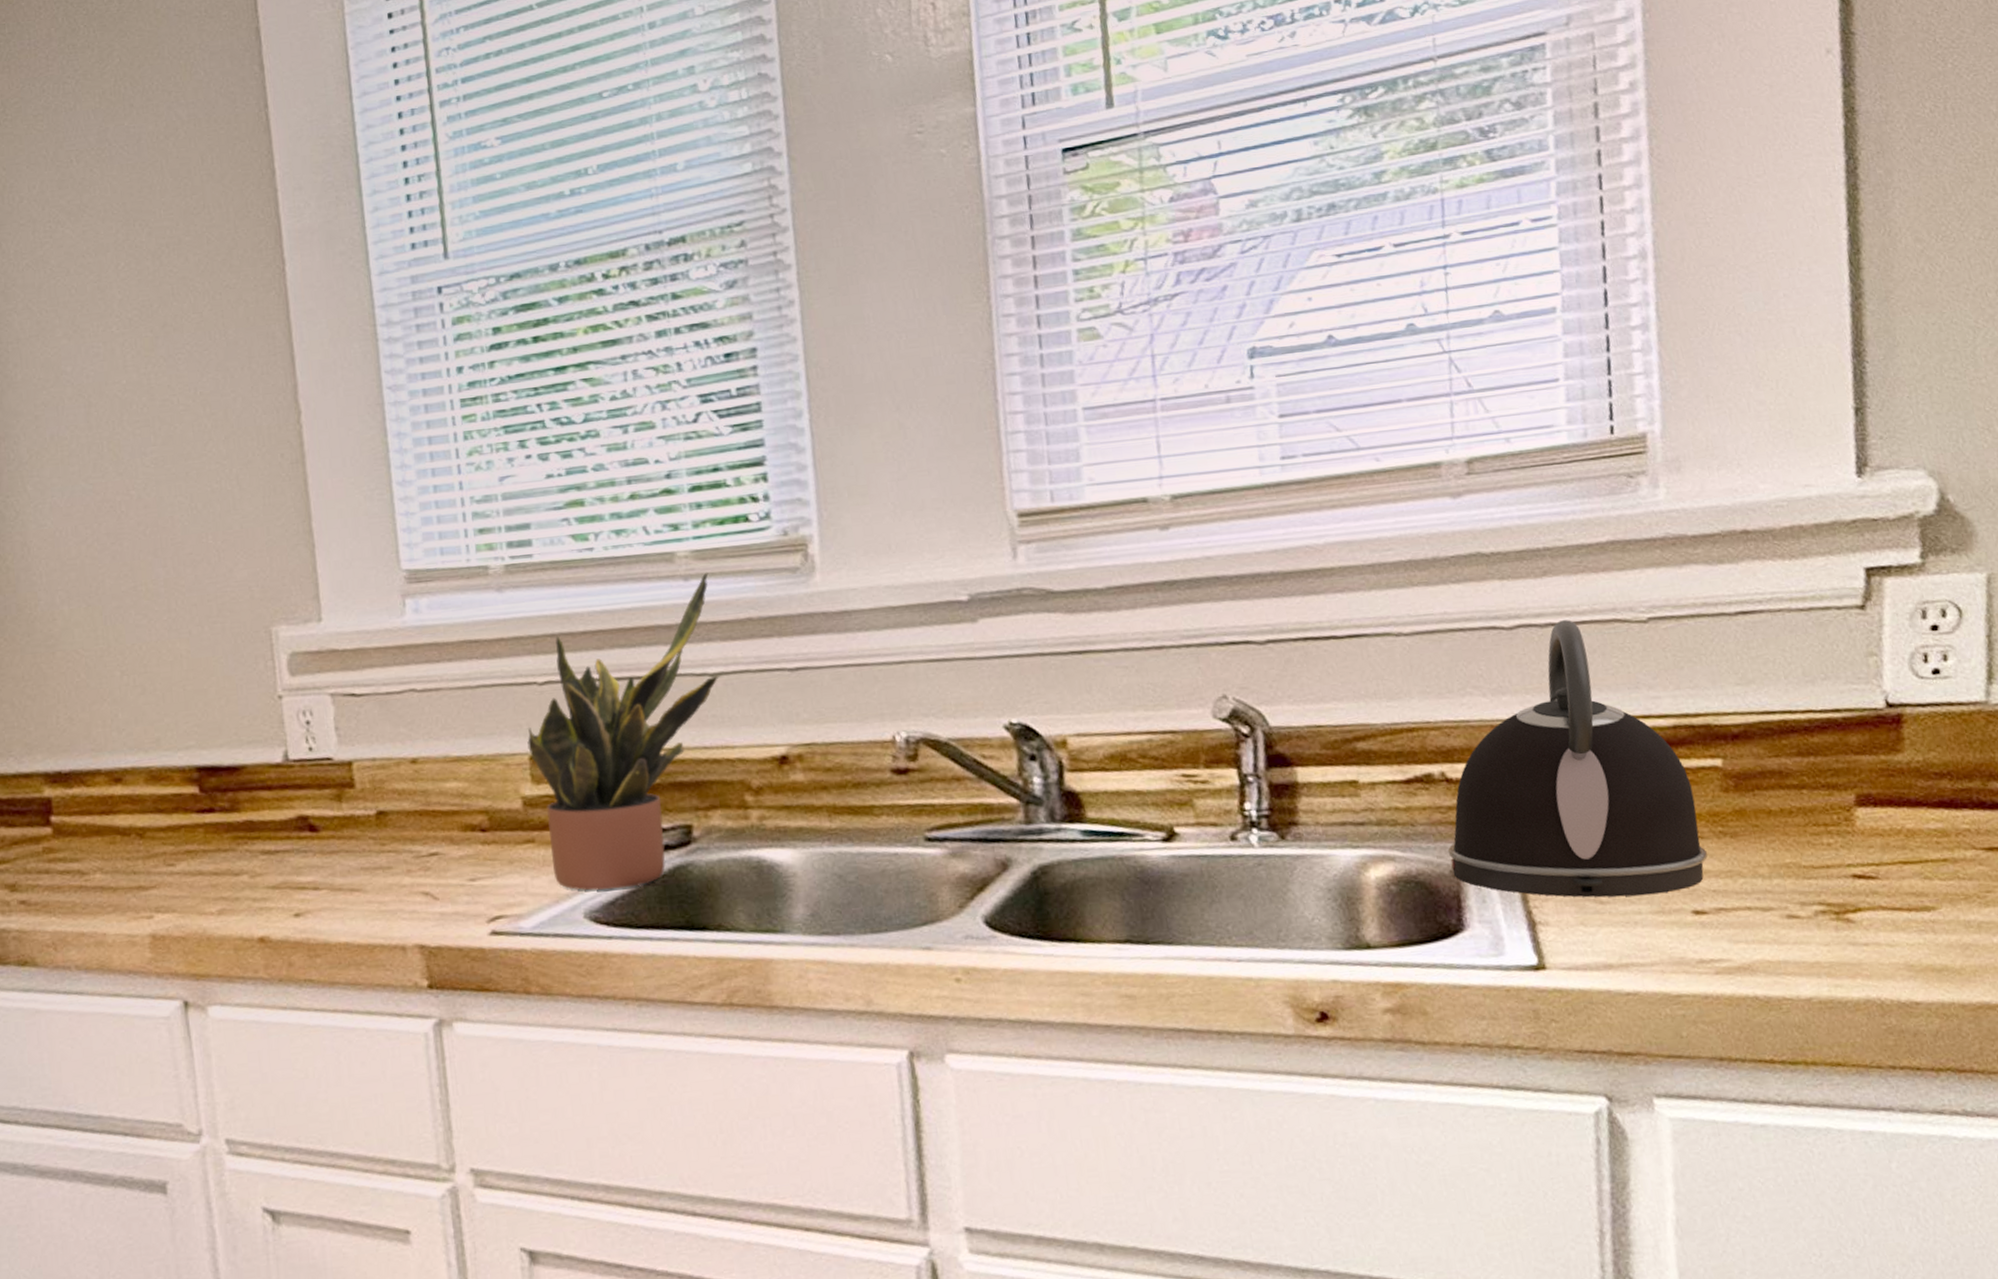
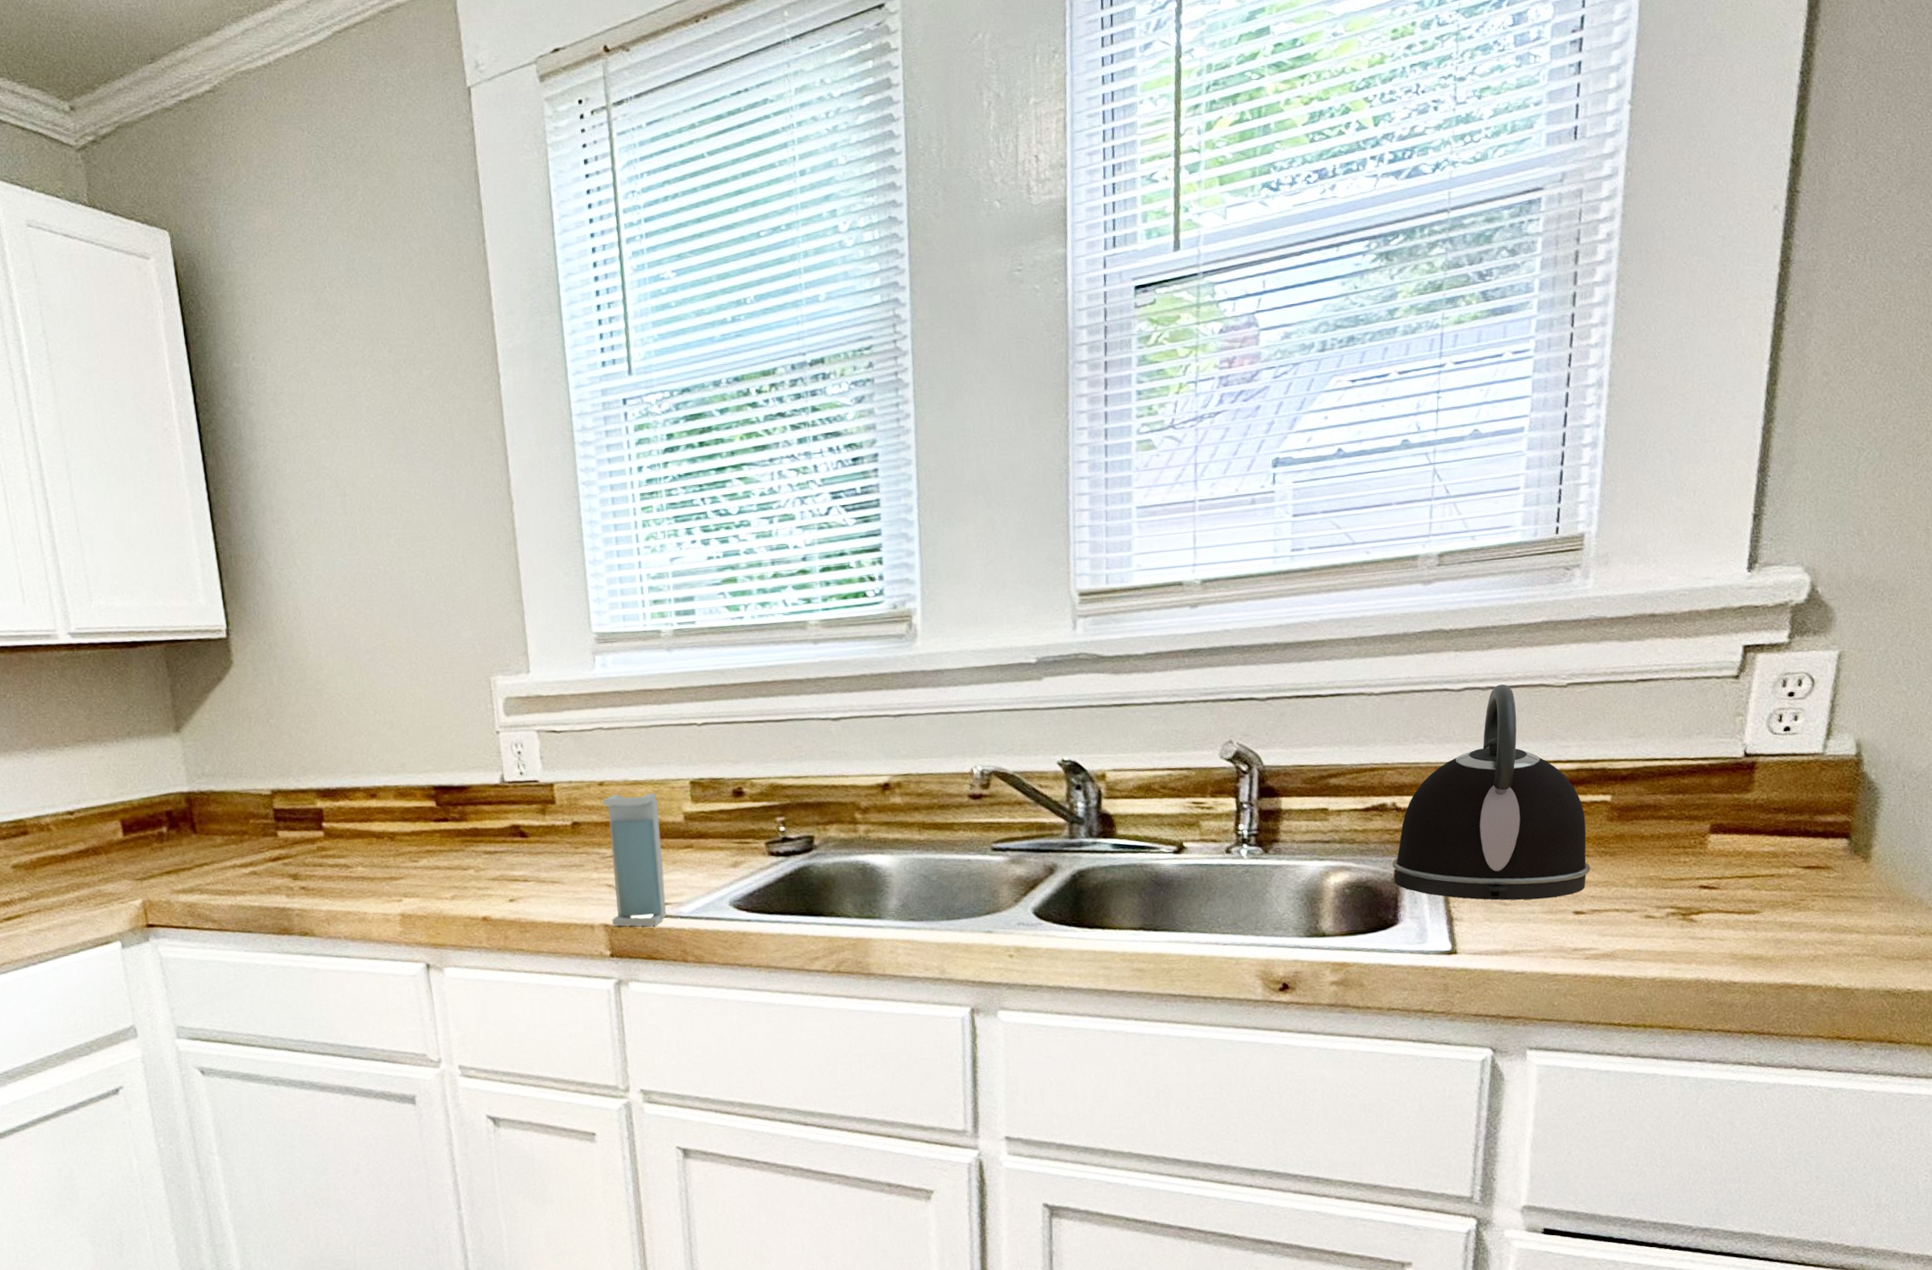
soap dispenser: none [416,772,502,948] -> present [603,793,667,926]
potted plant: present [527,572,719,891] -> none [688,637,839,885]

